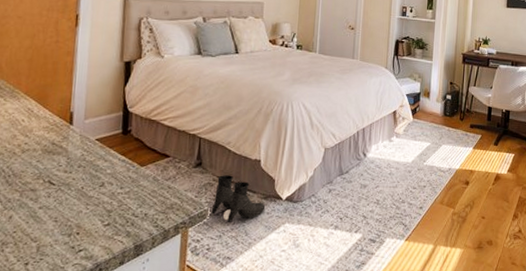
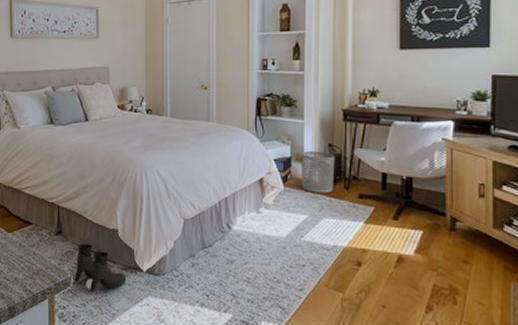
waste bin: none [427,87,455,124] -> present [300,150,335,193]

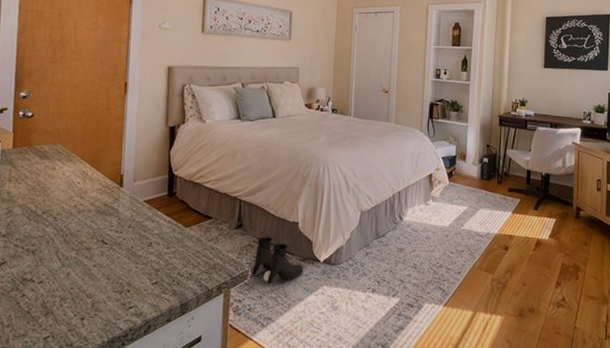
waste bin: present [300,150,335,193] -> none [463,150,491,187]

